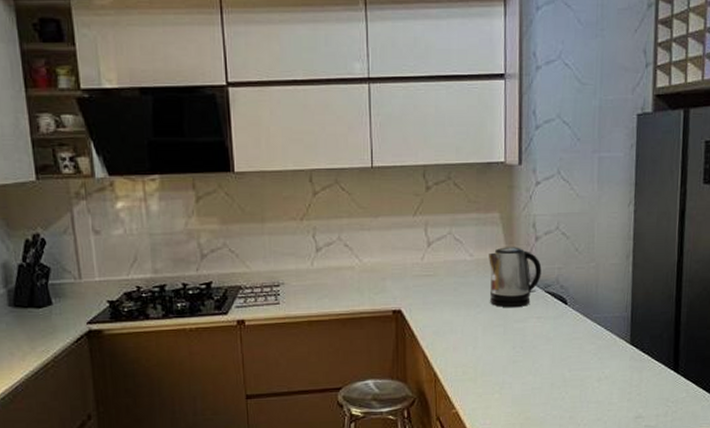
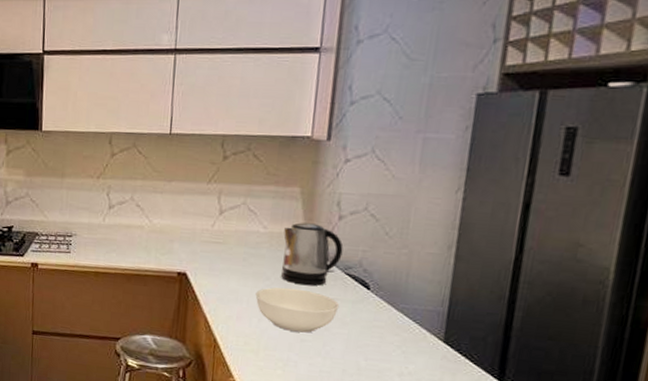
bowl: none [468,312,543,354] -> present [255,287,340,333]

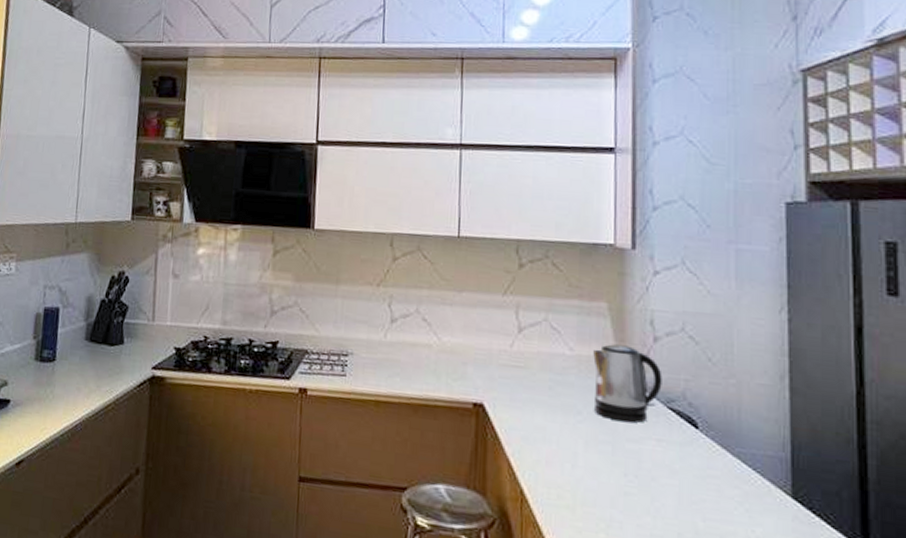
bowl: present [255,287,340,333] -> none [566,423,666,484]

